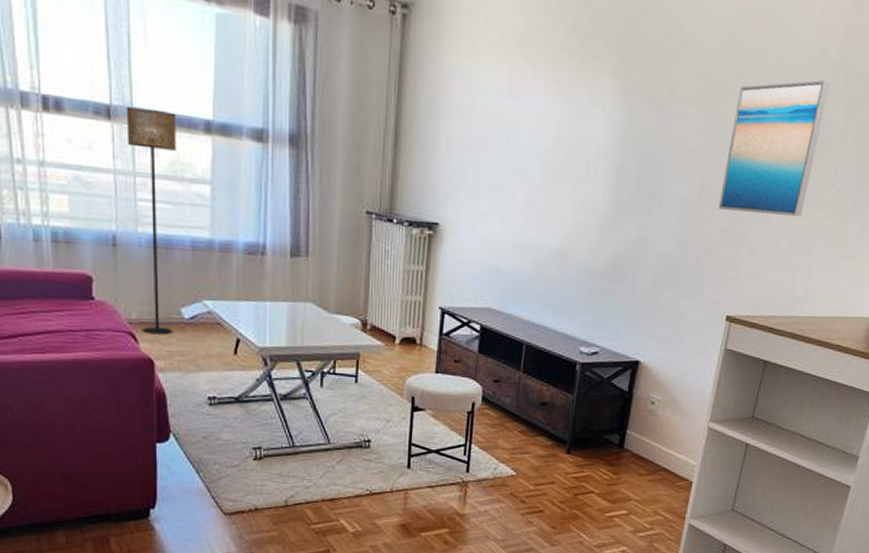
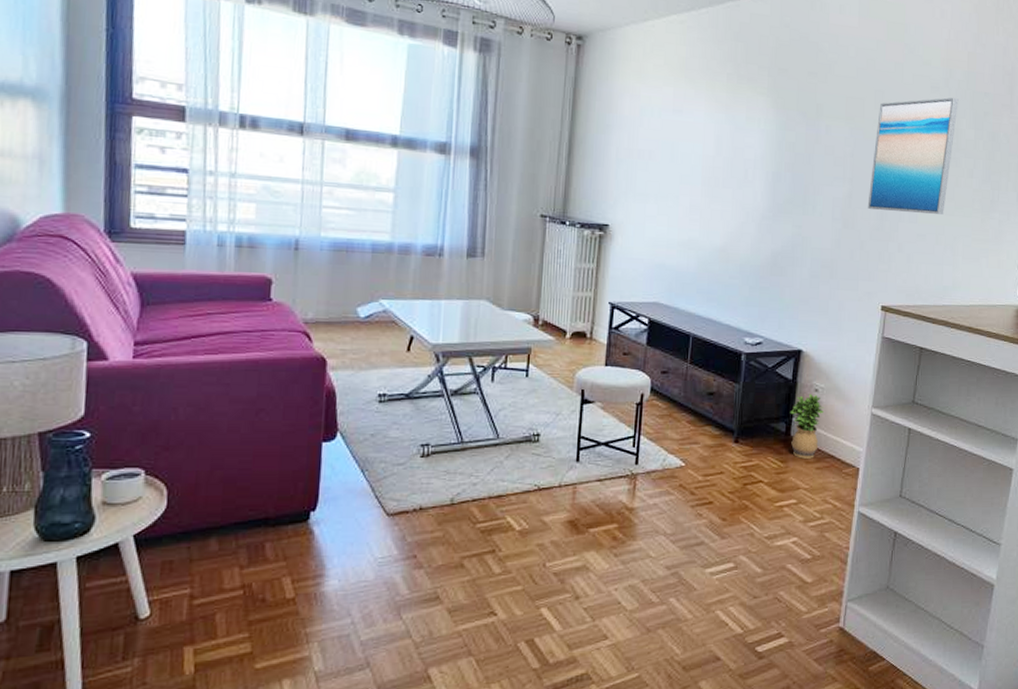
floor lamp: present [126,106,176,335] -> none [316,123,365,334]
potted plant: none [624,406,659,471] -> present [790,394,824,459]

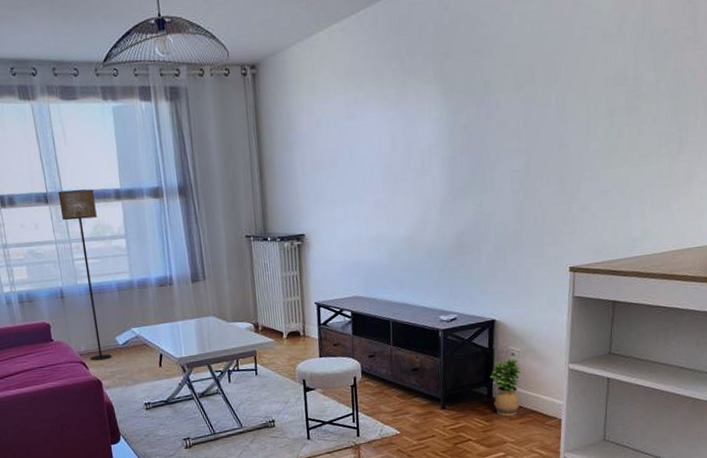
floor lamp: none [316,123,365,334] -> present [58,189,112,361]
wall art: present [867,97,959,214] -> none [546,41,635,175]

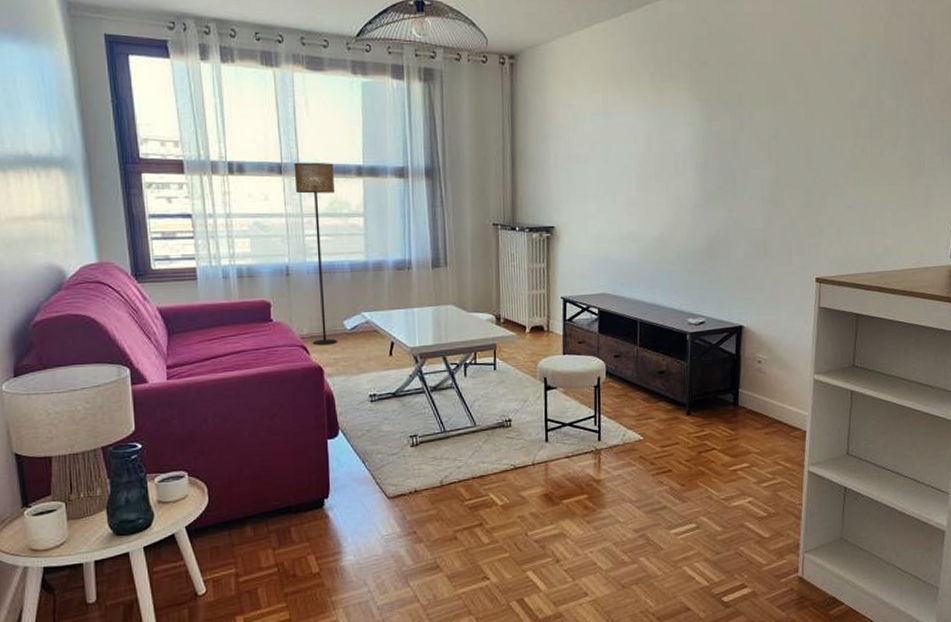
potted plant: present [490,358,522,417] -> none [736,365,768,426]

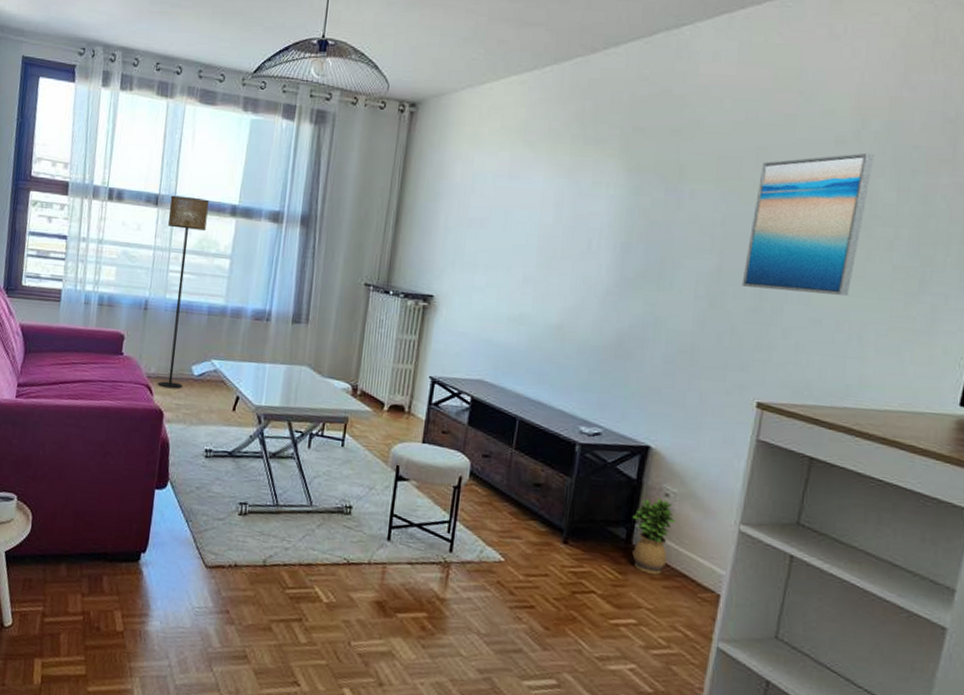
potted plant: none [736,365,768,426] -> present [632,498,676,575]
wall art: none [795,70,878,187] -> present [741,152,874,296]

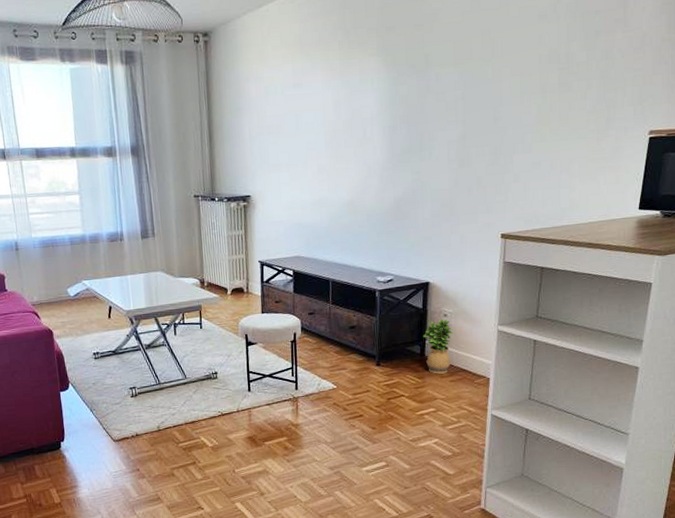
floor lamp: present [157,195,209,389] -> none [15,146,63,311]
wall art: present [741,152,874,296] -> none [481,22,568,146]

